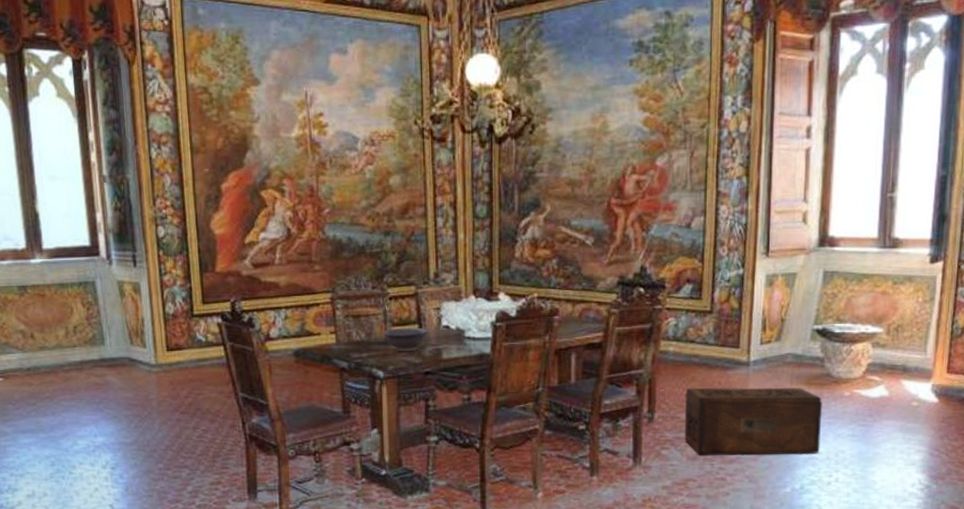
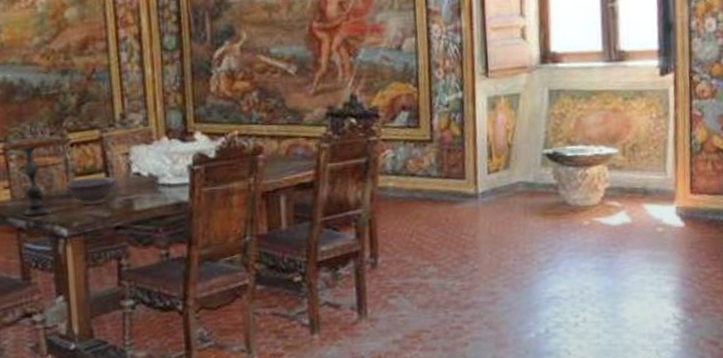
candlestick: none [345,297,371,359] -> present [19,145,52,217]
wooden chest: present [684,387,823,456] -> none [409,219,563,302]

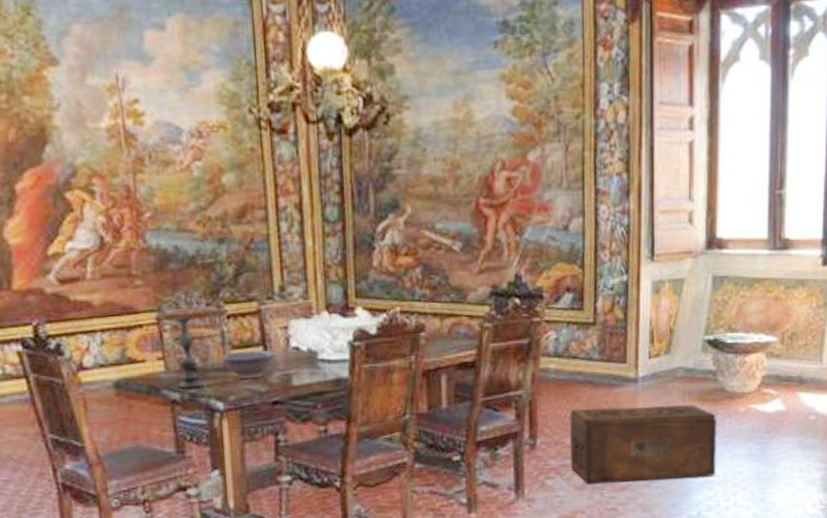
wooden chest: none [409,219,563,302] -> present [569,405,717,483]

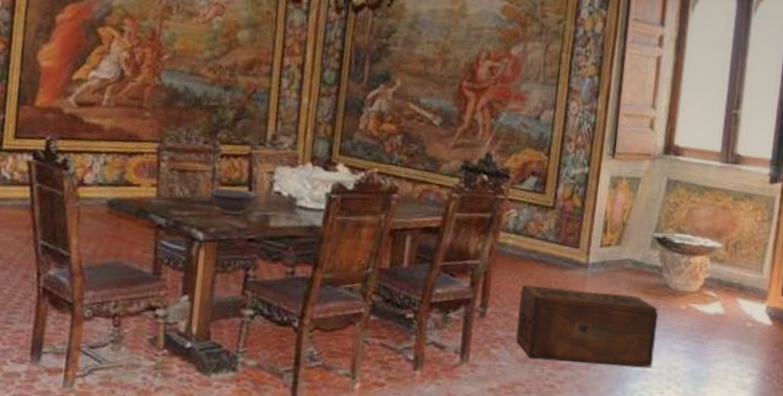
candlestick: present [174,316,208,389] -> none [165,150,192,217]

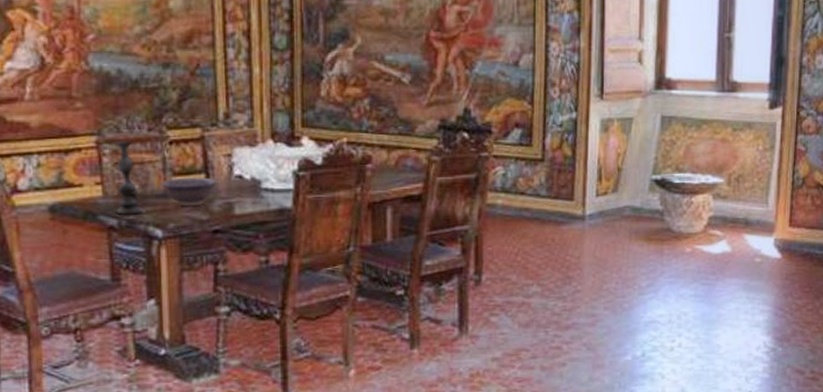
candlestick: none [165,150,192,217] -> present [114,140,146,215]
wooden chest: present [515,284,659,367] -> none [515,244,663,321]

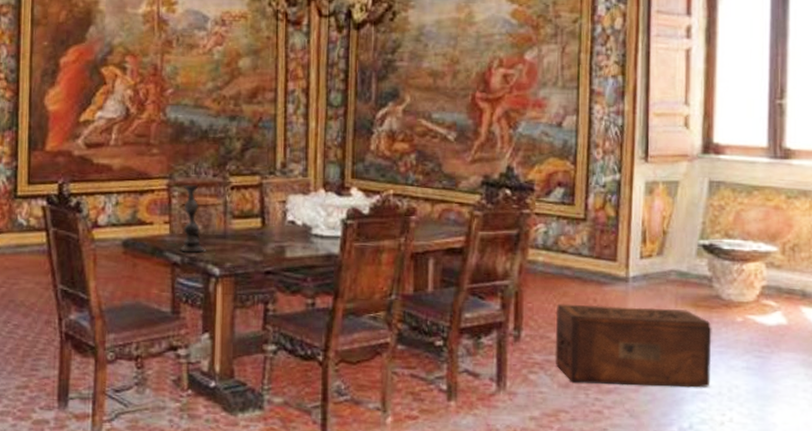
decorative bowl: present [161,177,220,207] -> none [221,220,274,248]
wooden chest: none [515,244,663,321] -> present [555,303,712,388]

